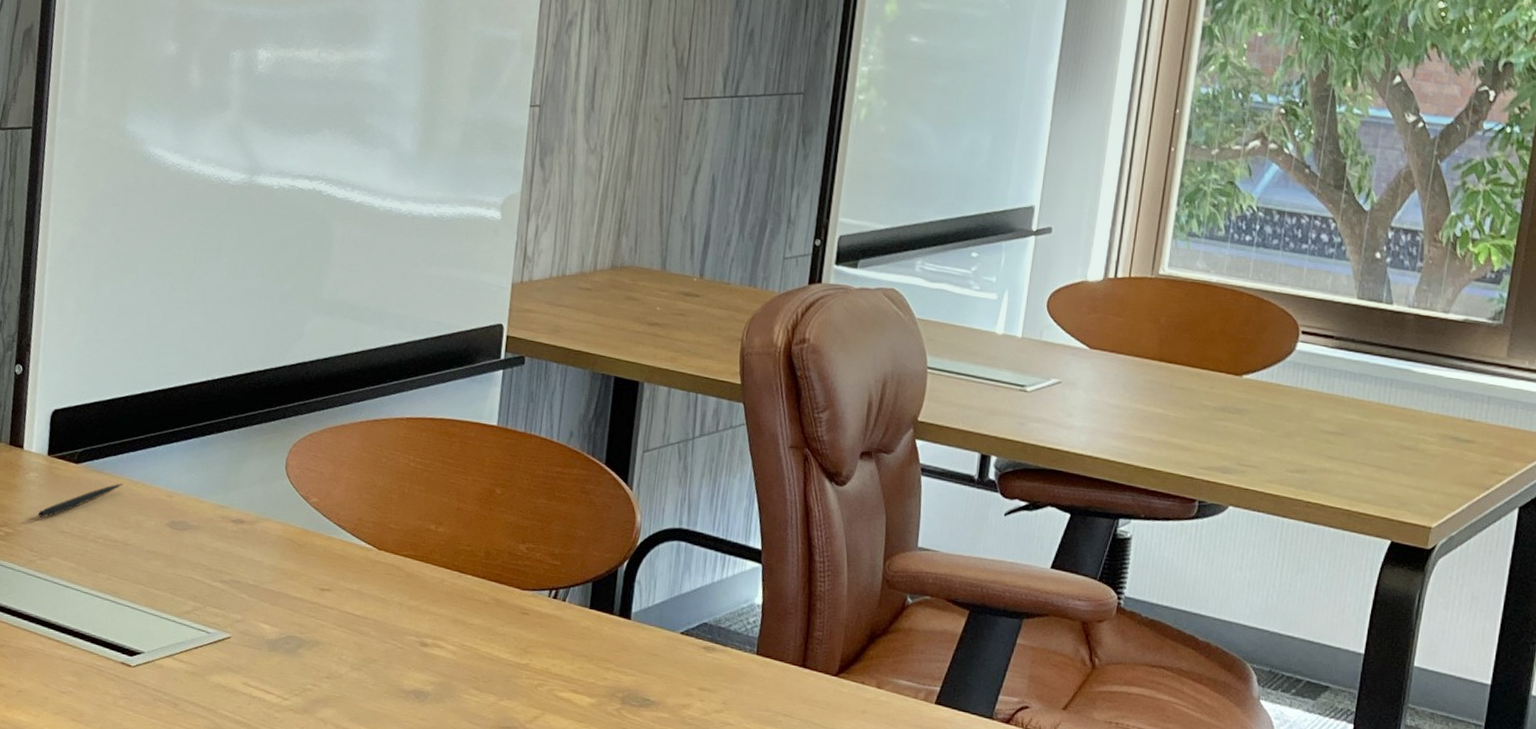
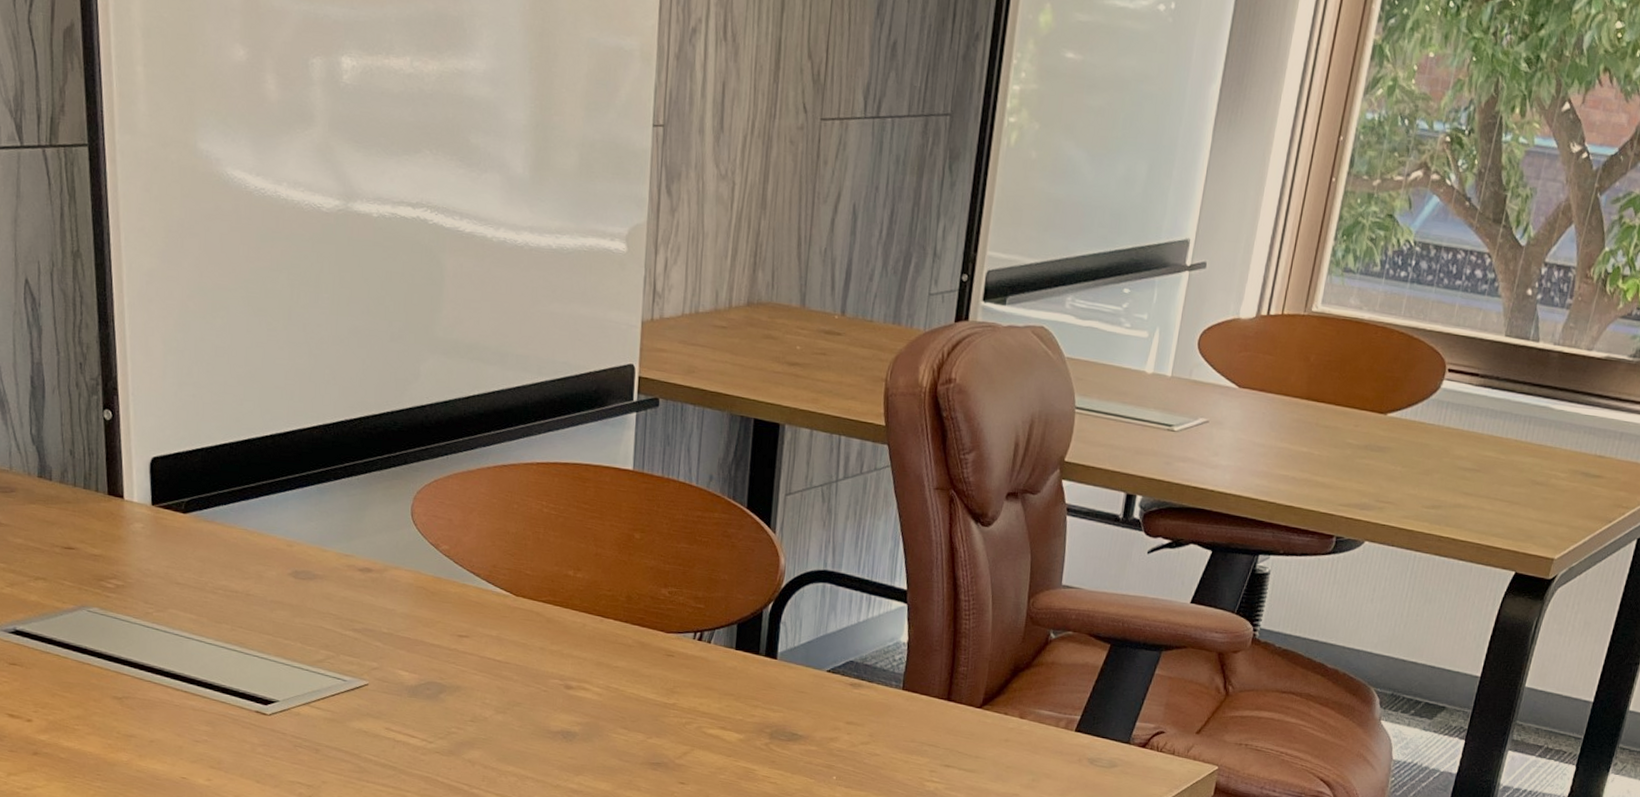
pen: present [38,483,124,518] -> none [149,533,238,569]

